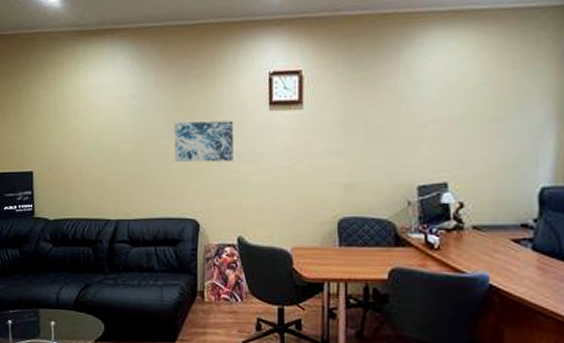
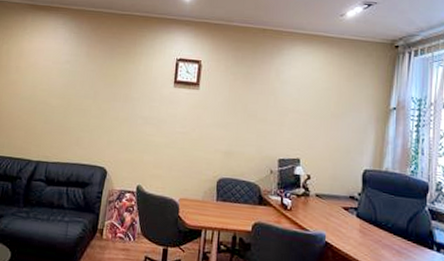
wall art: present [174,120,234,163] -> none [94,86,144,124]

